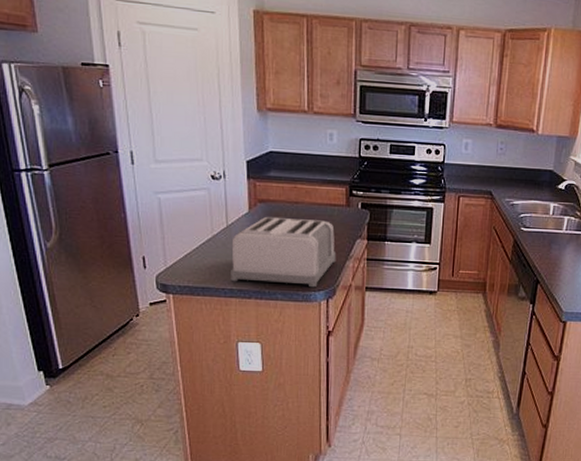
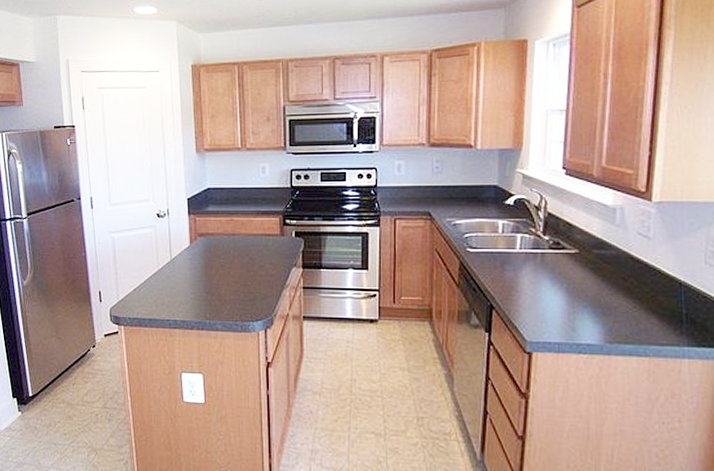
toaster: present [231,216,337,288] -> none [174,249,273,318]

